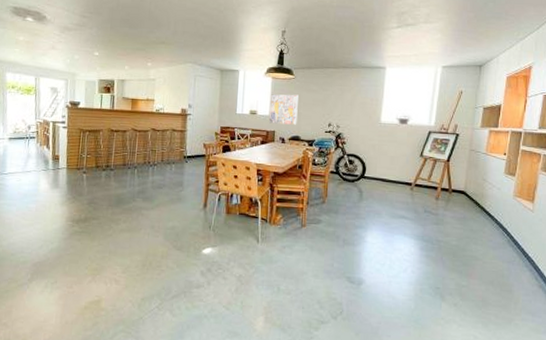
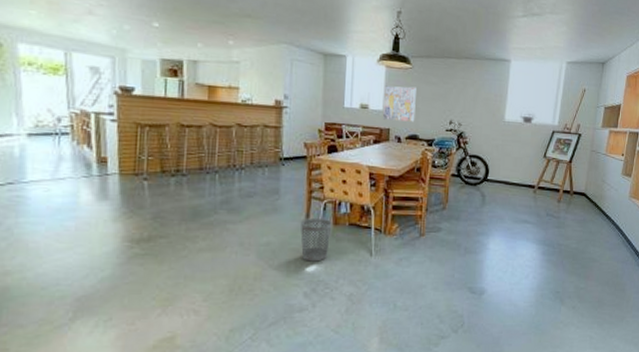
wastebasket: none [199,208,225,245] -> present [300,219,332,262]

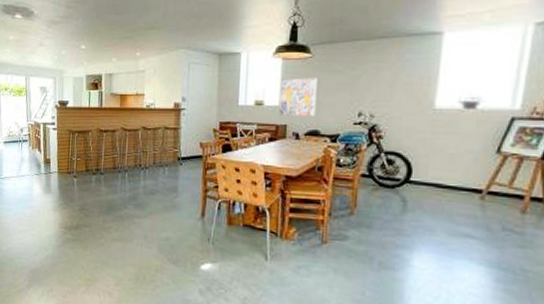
wastebasket: present [300,219,332,262] -> none [196,217,227,261]

